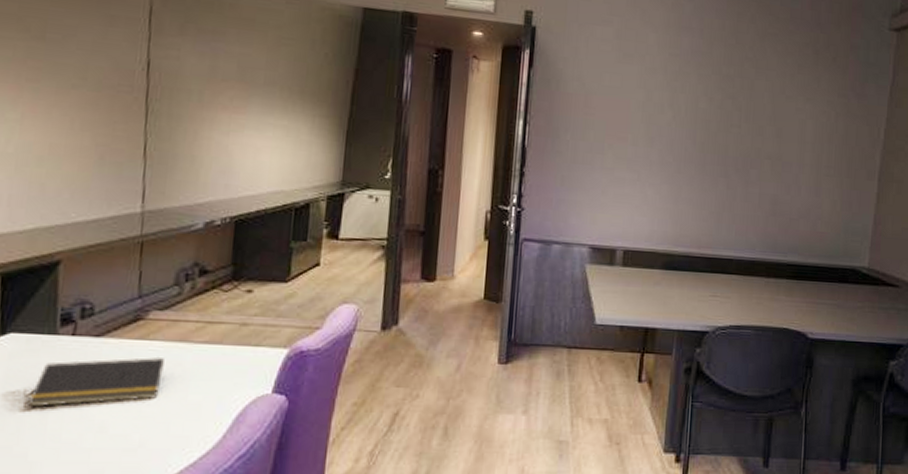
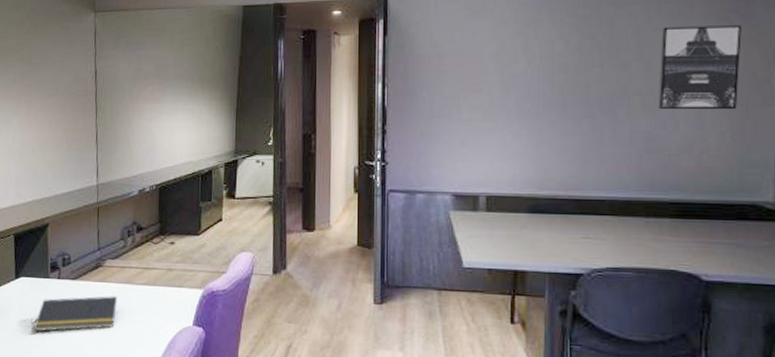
wall art: none [784,96,856,181] -> present [657,25,742,110]

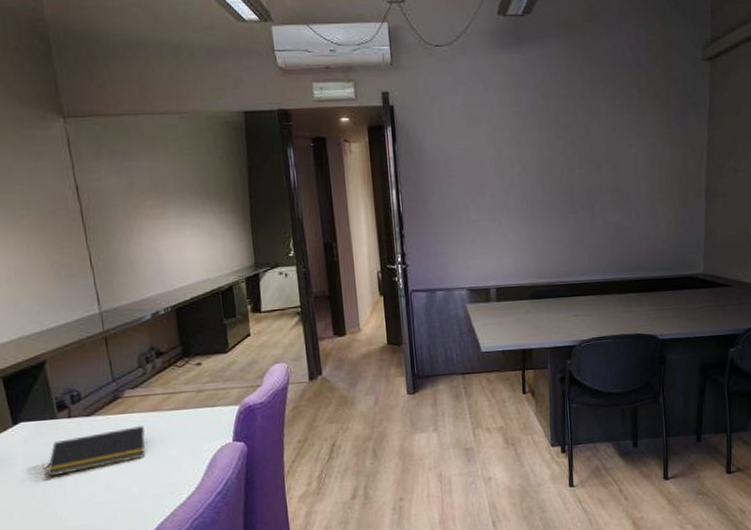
wall art: present [657,25,742,110] -> none [623,132,680,204]

